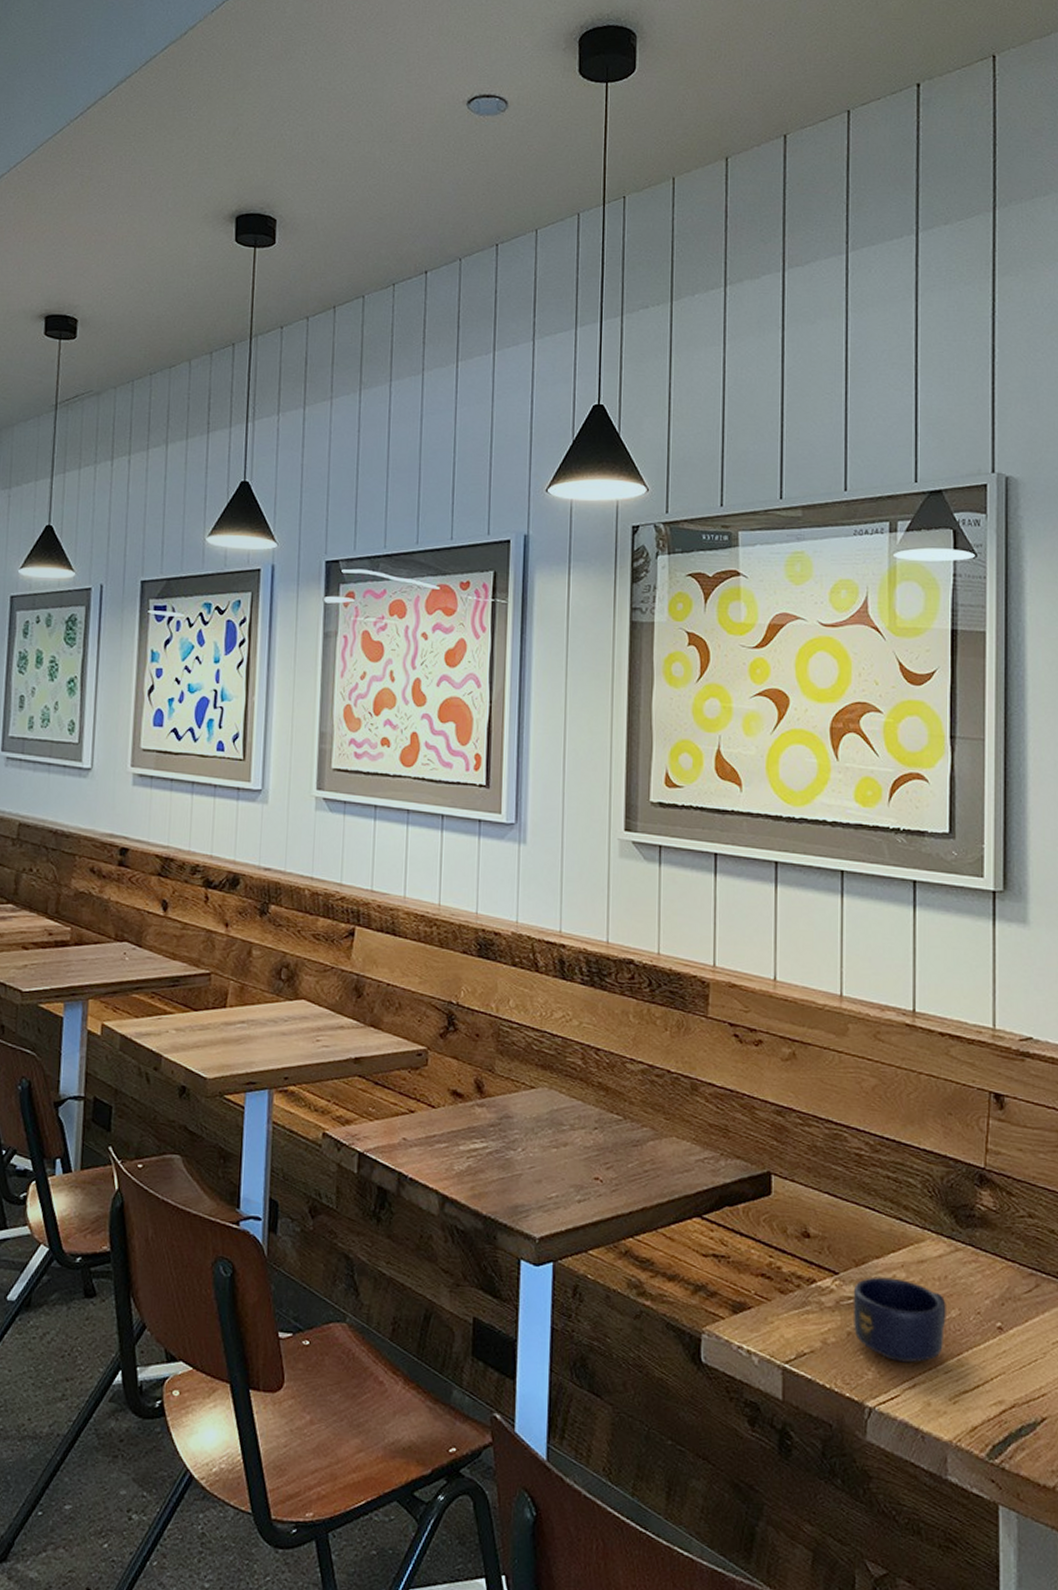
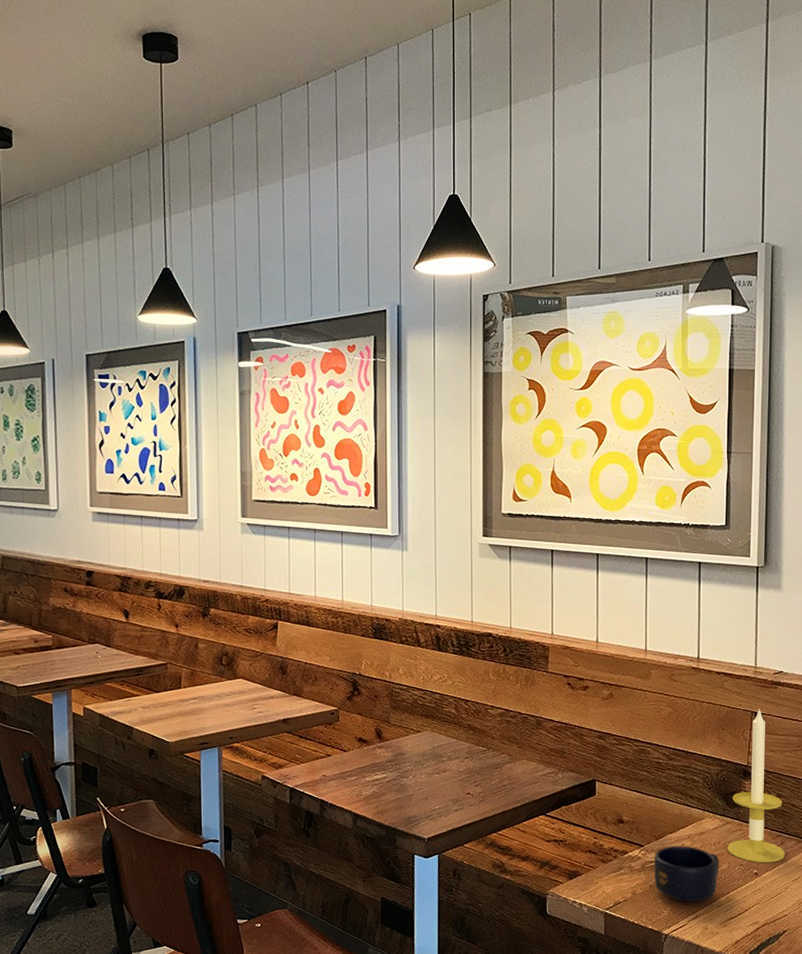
candle: none [957,1088,1042,1314] -> present [727,709,785,863]

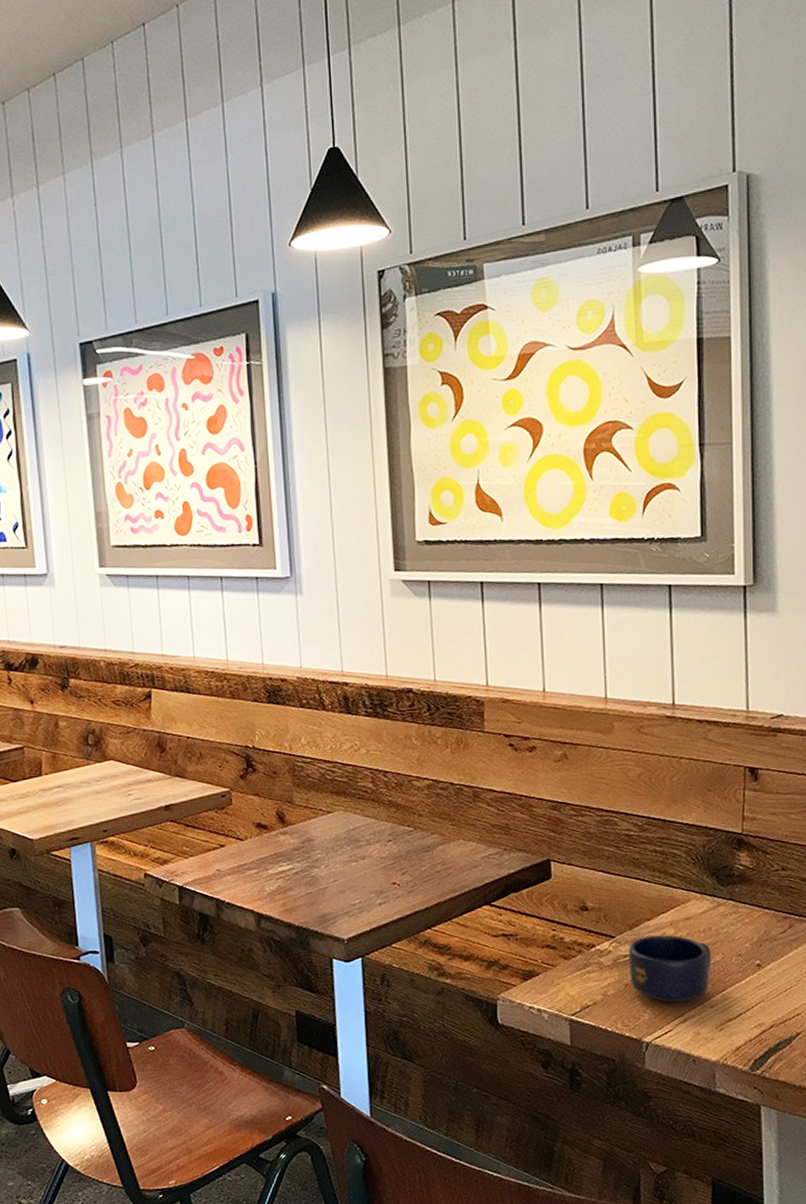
candle: present [727,709,785,863] -> none [720,763,795,952]

